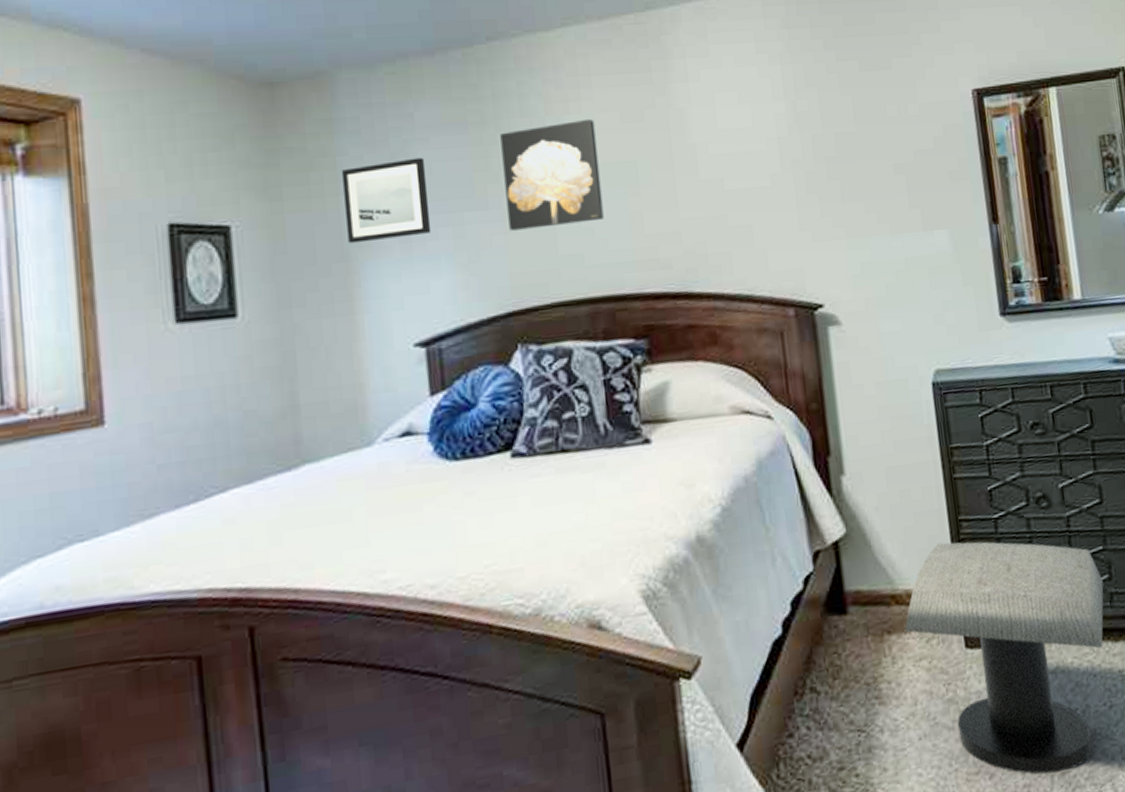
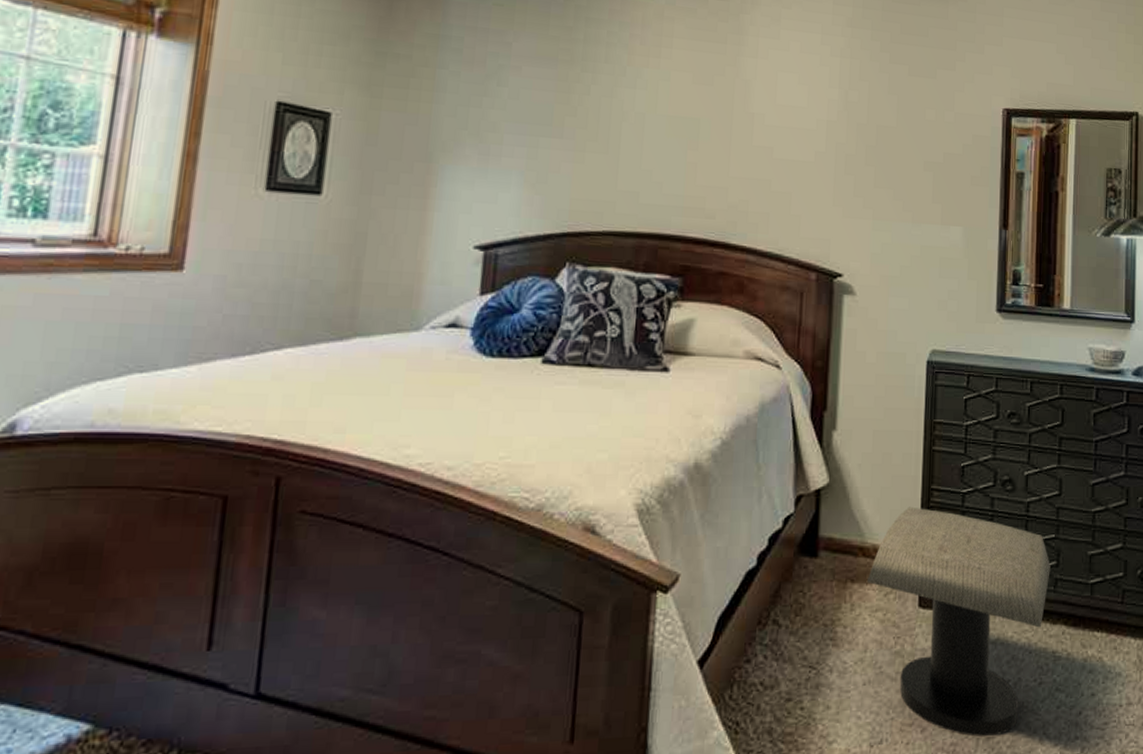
wall art: present [342,157,432,244] -> none [433,80,515,151]
wall art: present [500,119,604,231] -> none [577,73,669,165]

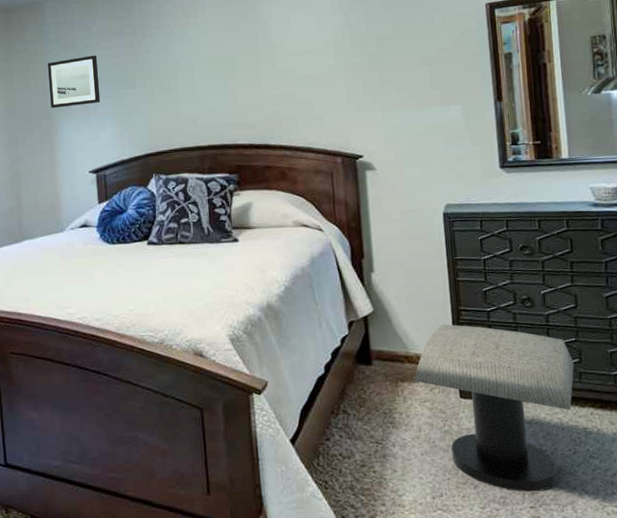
wall art: none [433,80,515,151] -> present [48,55,101,109]

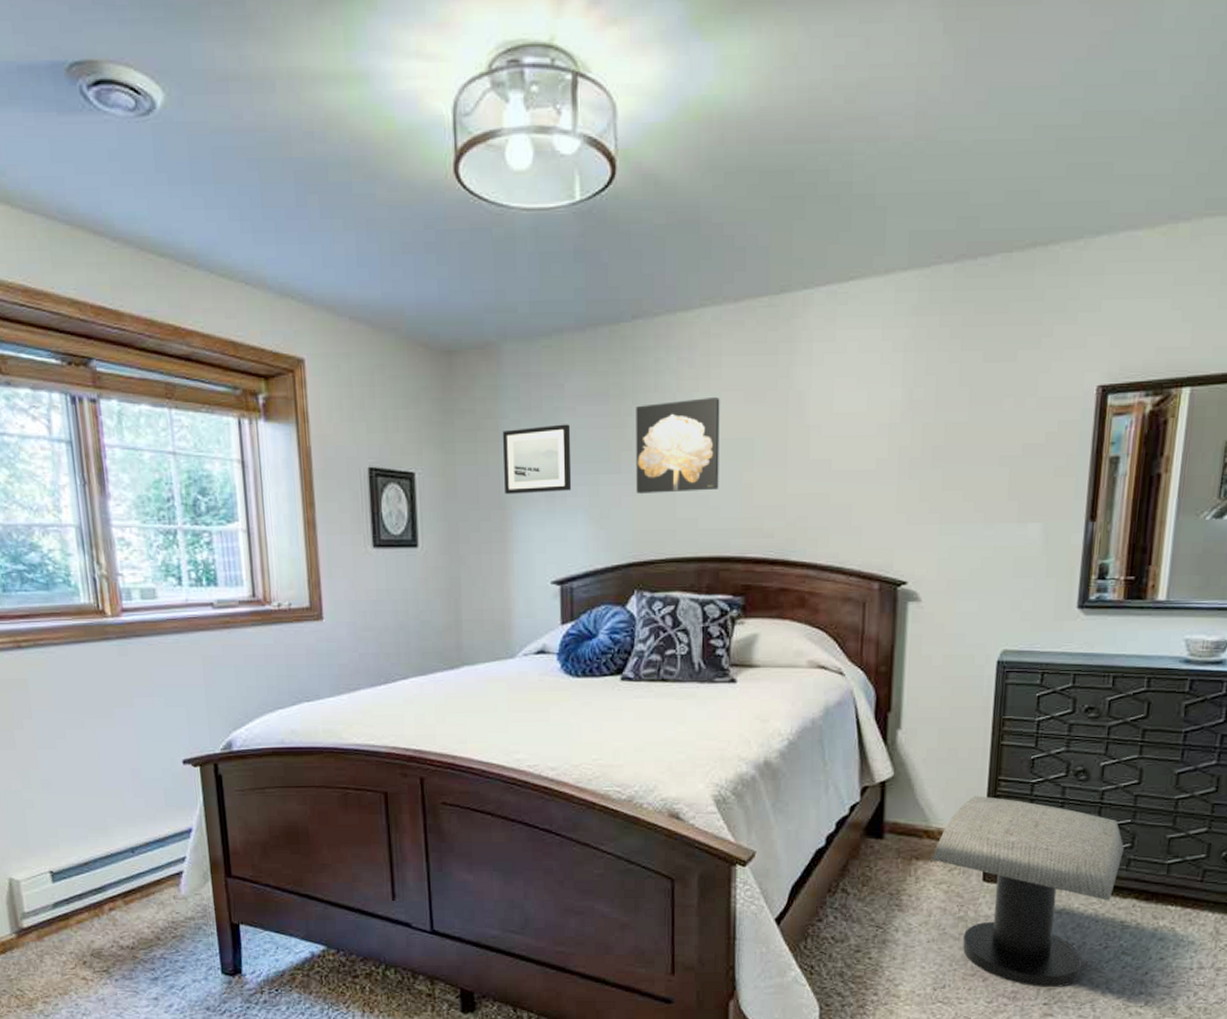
wall art: none [144,29,211,102] -> present [636,398,720,494]

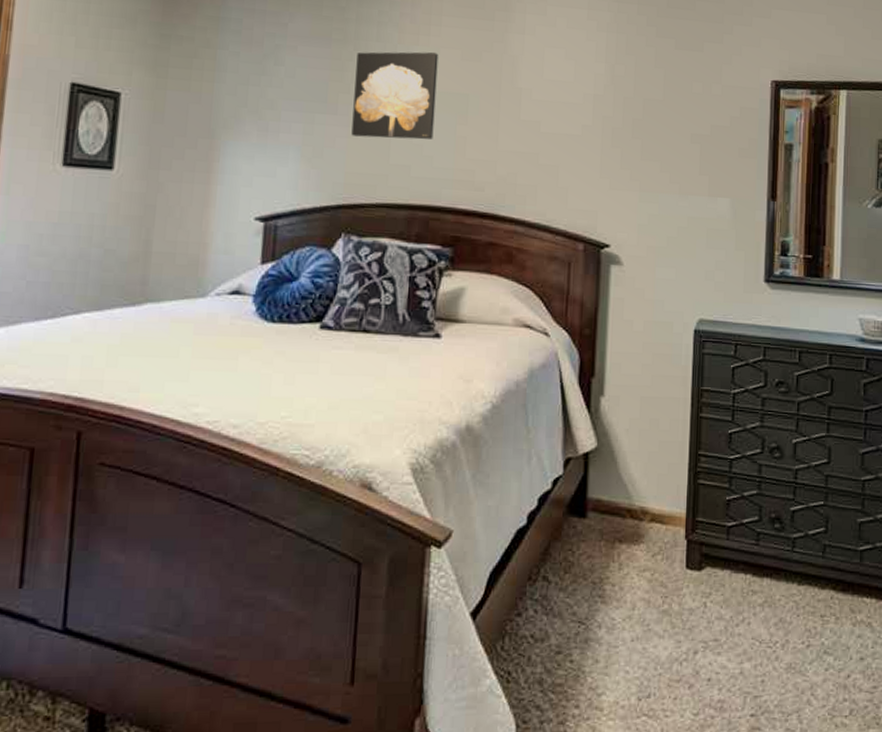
wall art: present [503,424,572,495] -> none [215,60,291,127]
stool: present [931,795,1124,988] -> none [634,471,819,696]

